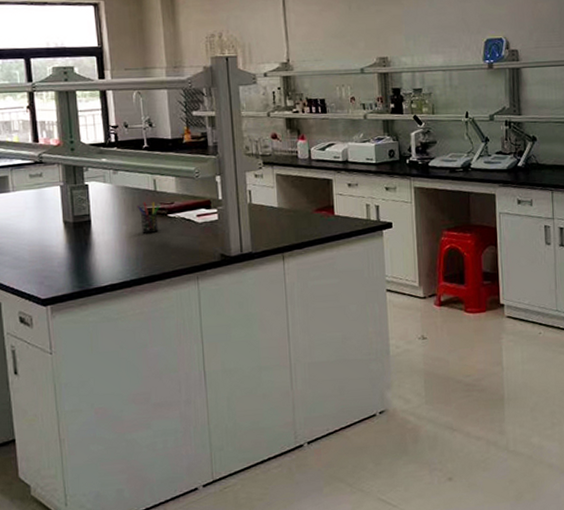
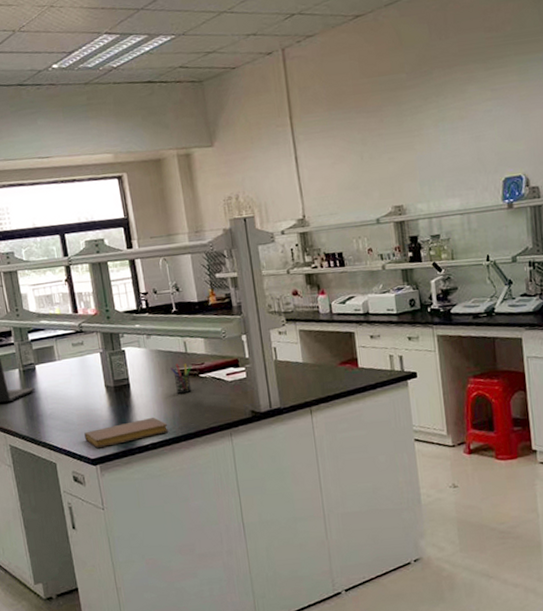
notebook: none [36,256,130,287] -> present [84,417,169,448]

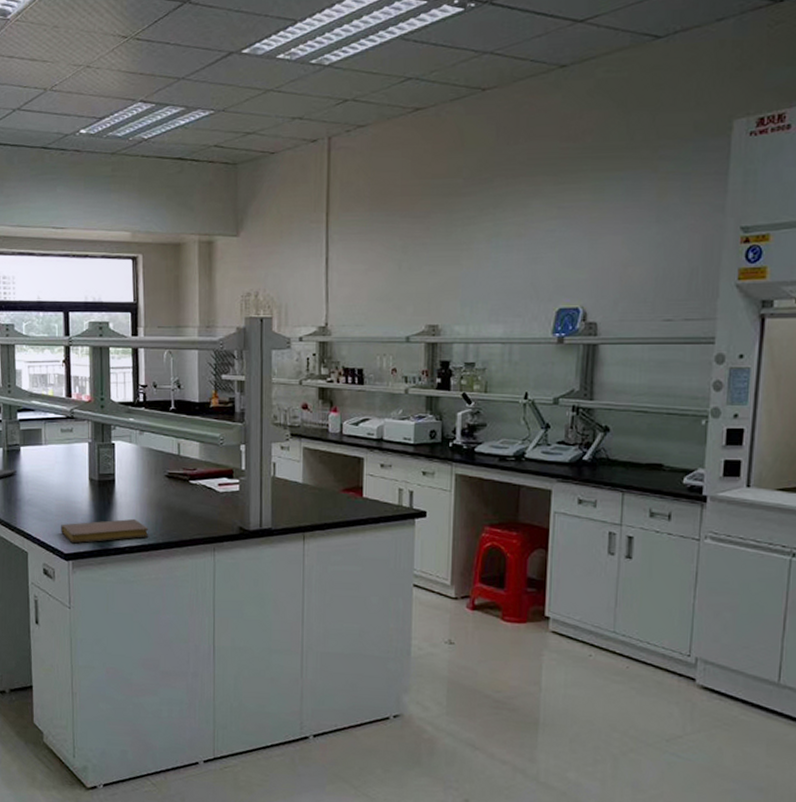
pen holder: present [170,363,192,394] -> none [160,465,182,498]

